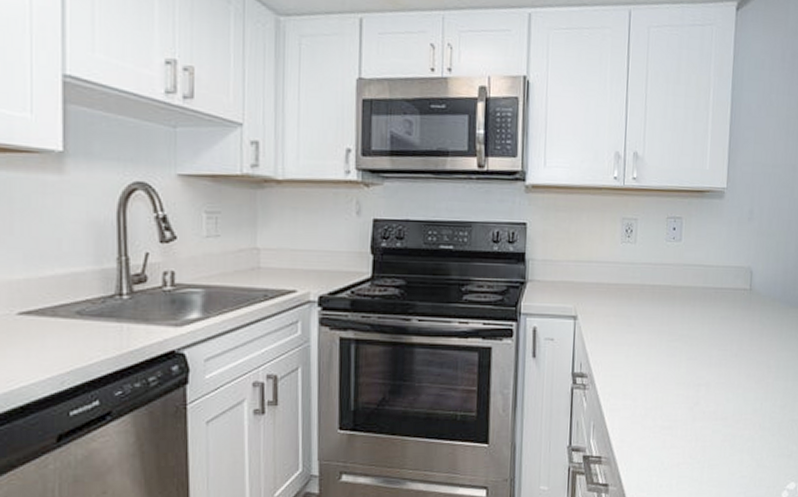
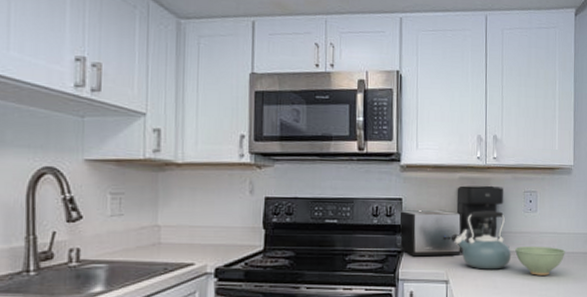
toaster: none [518,236,595,289] -> present [396,209,463,257]
kettle: none [584,238,650,305] -> present [454,210,512,270]
coffee maker: none [589,210,648,283] -> present [457,186,510,250]
bowl: none [653,279,713,313] -> present [514,245,565,275]

